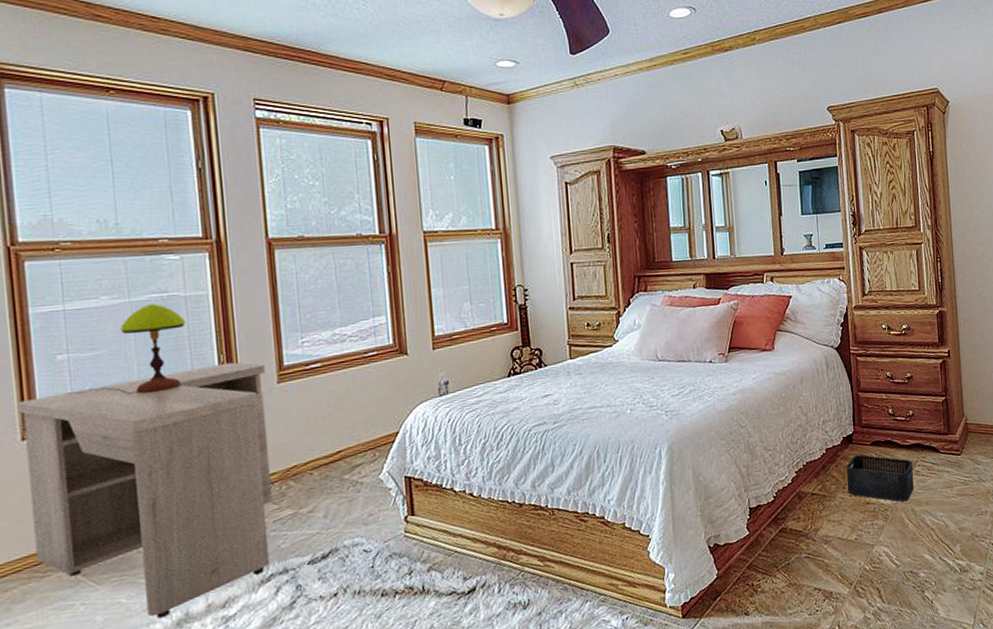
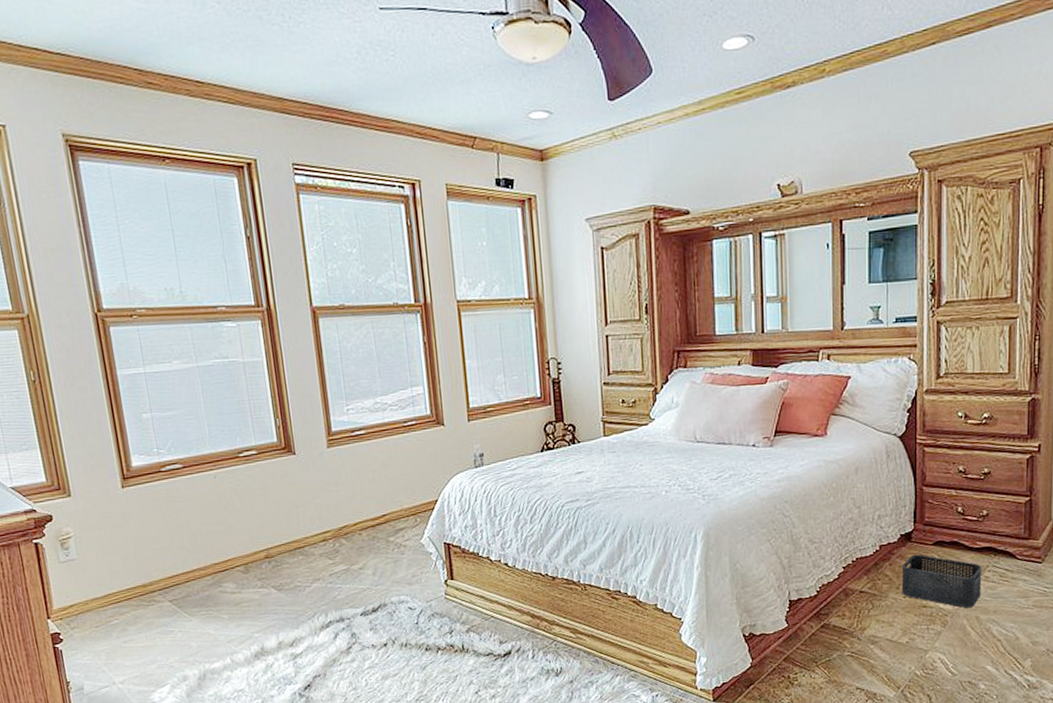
desk: present [17,362,273,619] -> none [115,426,328,650]
table lamp: present [66,303,186,394] -> none [152,368,245,452]

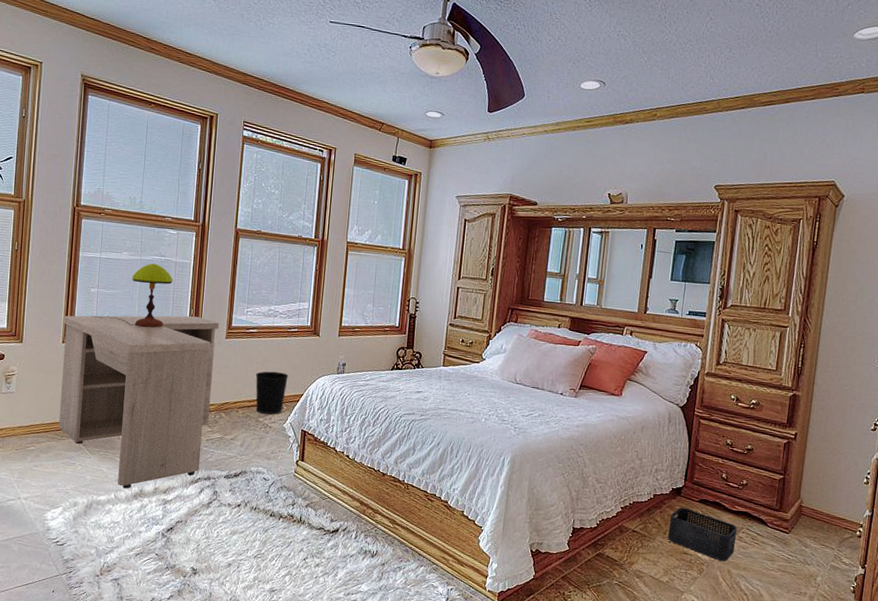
desk: none [115,426,328,650] -> present [59,315,219,489]
table lamp: none [152,368,245,452] -> present [92,263,173,328]
wastebasket: none [373,477,416,533] -> present [255,371,288,415]

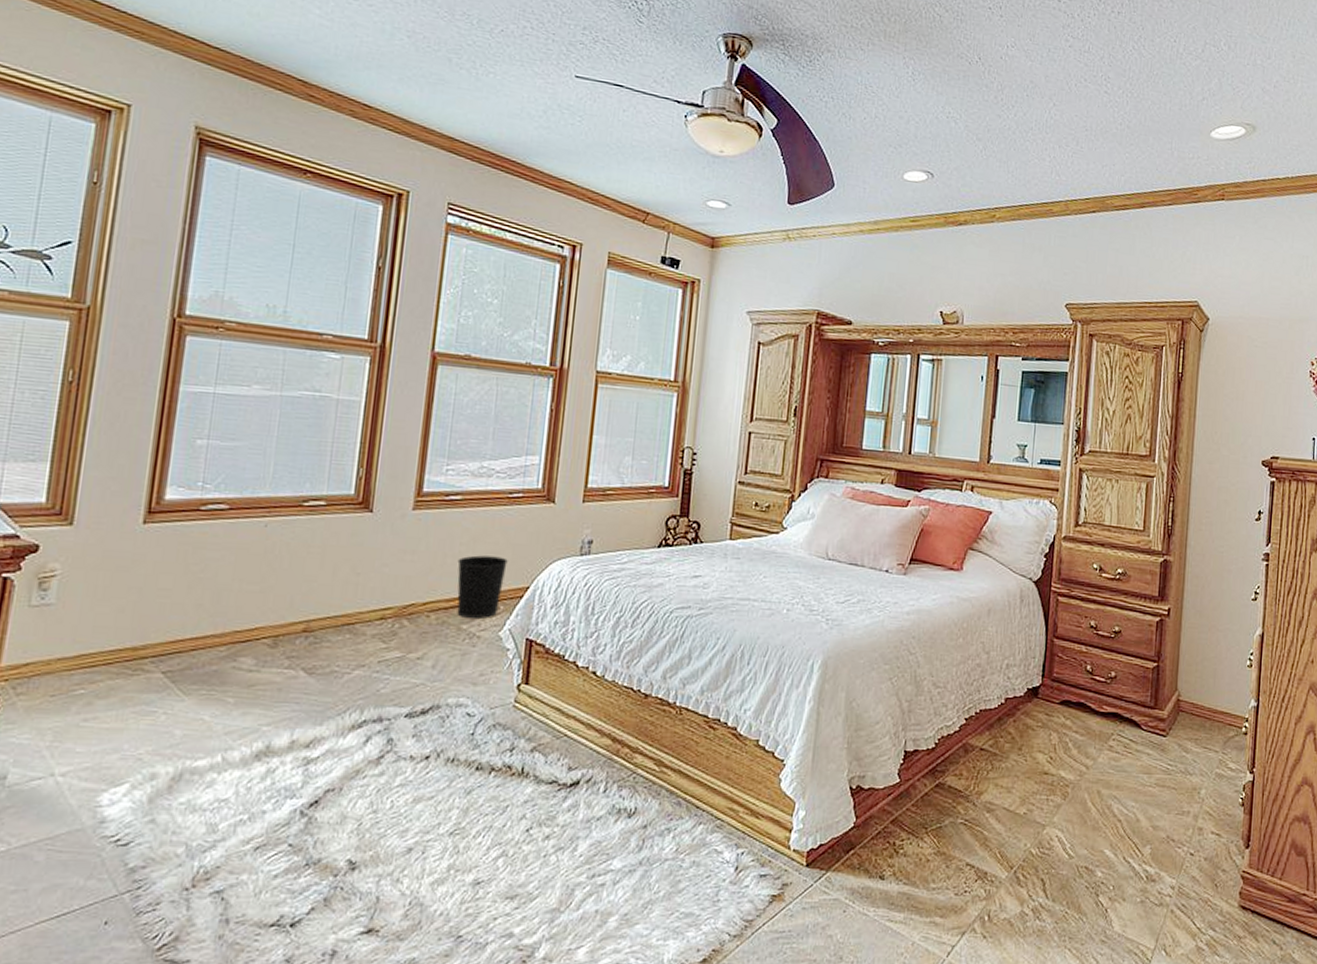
desk: present [59,315,219,489] -> none [130,477,403,746]
table lamp: present [92,263,173,328] -> none [197,401,333,496]
storage bin: present [667,507,738,562] -> none [1023,712,1107,780]

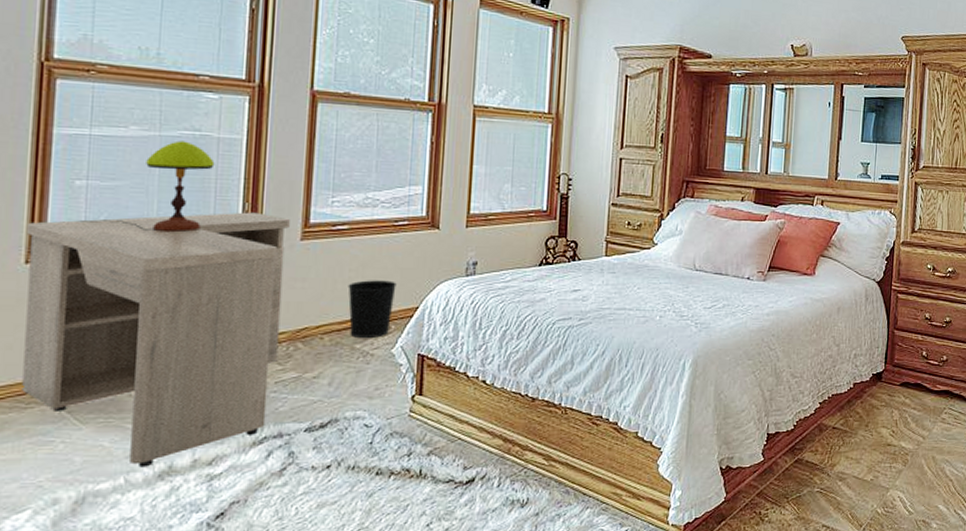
desk: none [130,477,403,746] -> present [22,212,290,468]
table lamp: none [197,401,333,496] -> present [79,140,215,232]

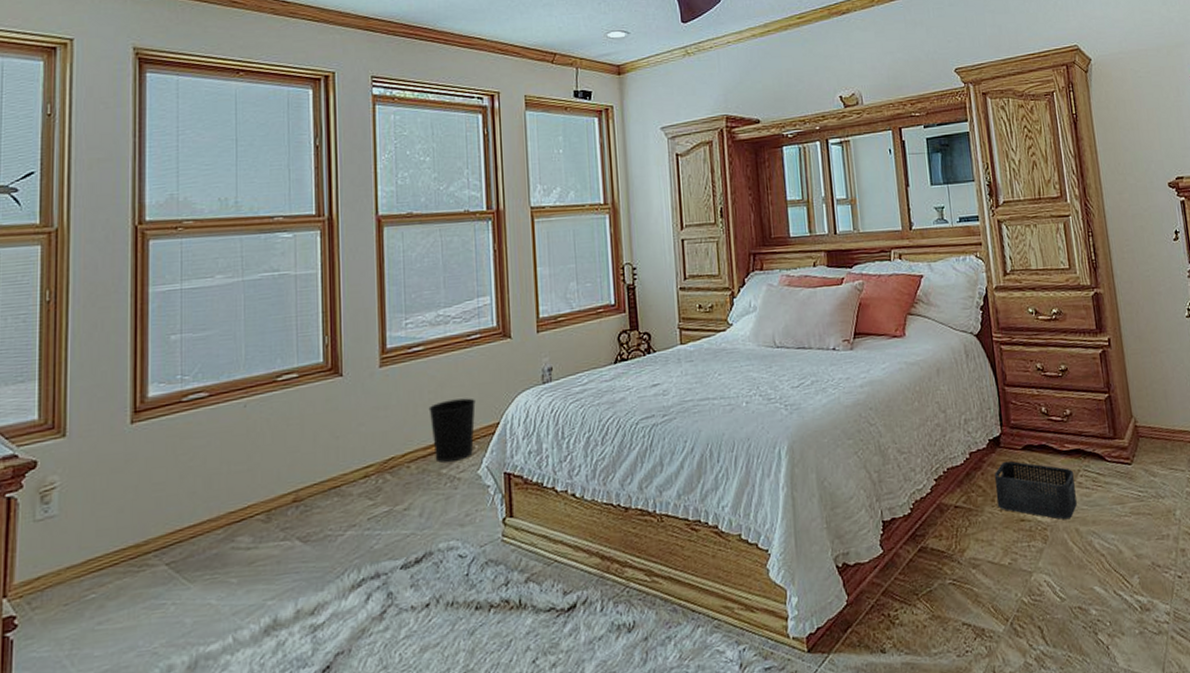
desk: present [22,212,290,468] -> none [130,344,368,624]
table lamp: present [79,140,215,232] -> none [176,283,294,377]
storage bin: none [870,393,940,448] -> present [995,460,1077,520]

